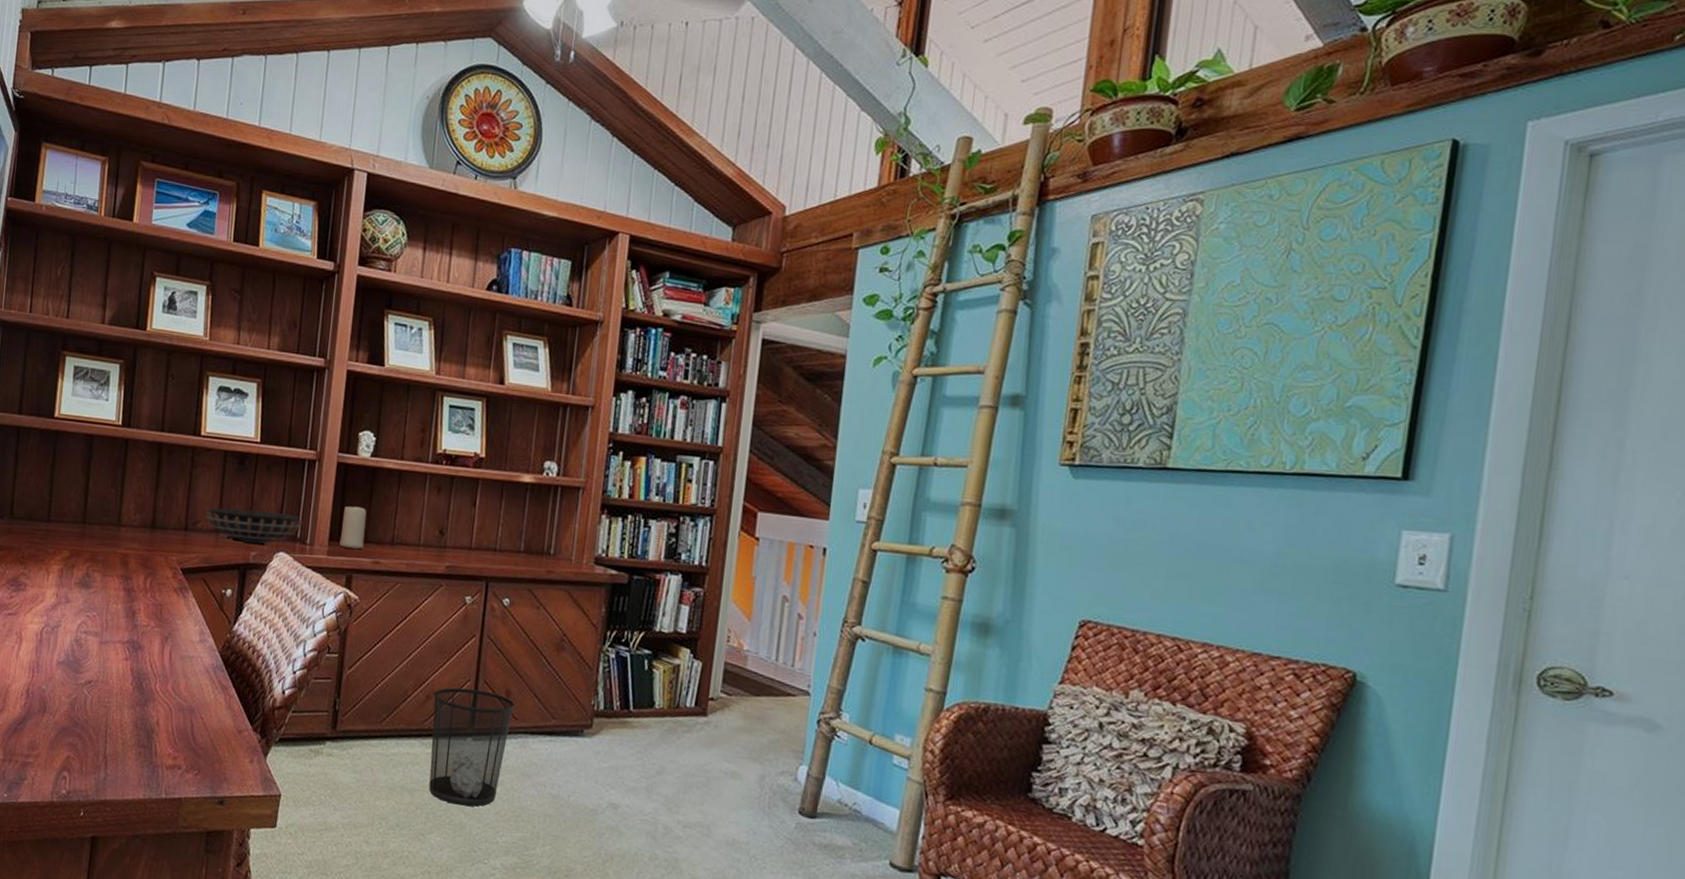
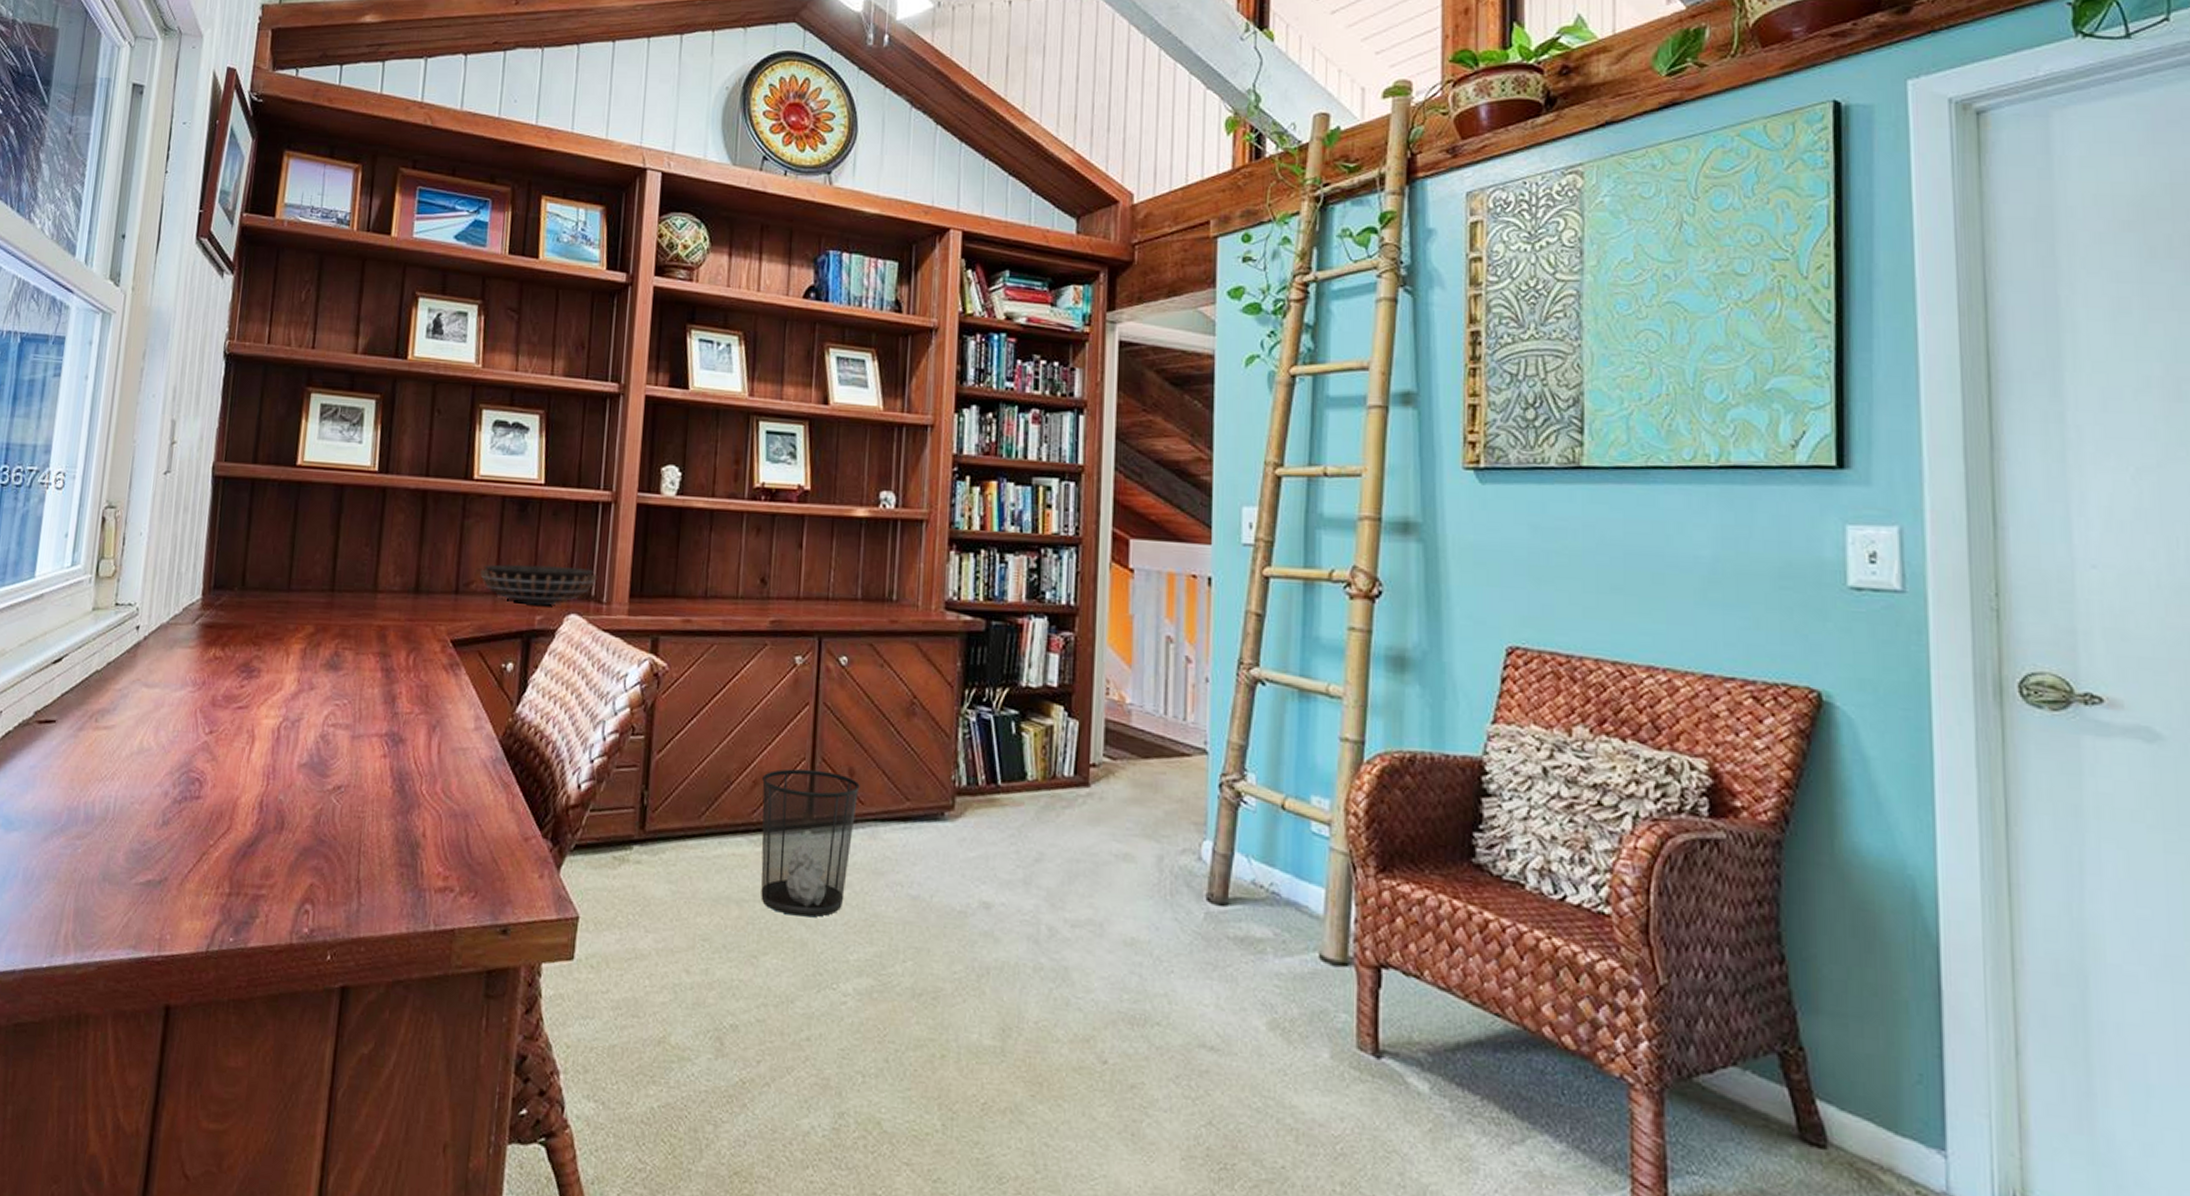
candle: present [339,506,367,550] -> none [642,554,674,607]

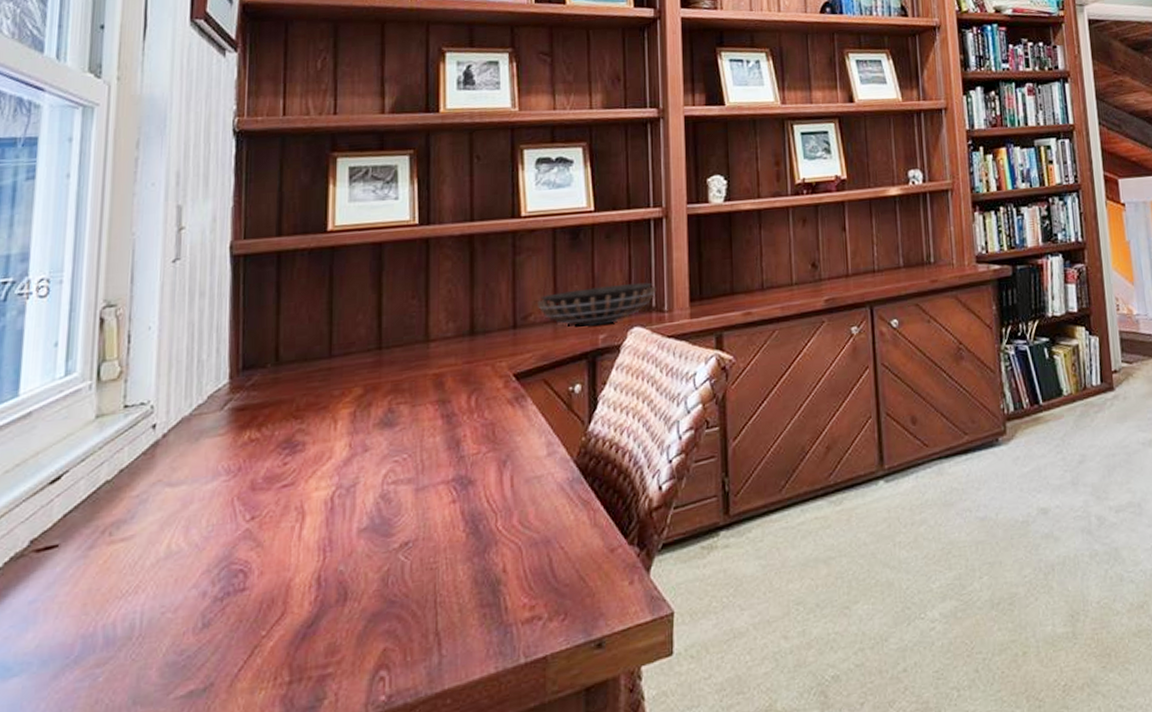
waste bin: present [761,769,860,917] -> none [834,424,923,562]

